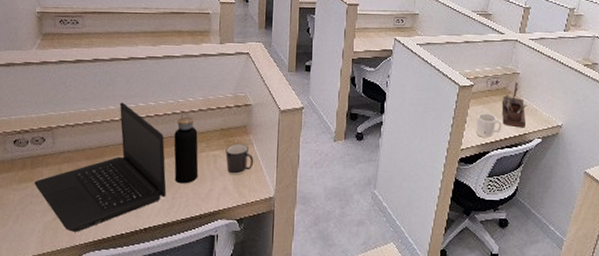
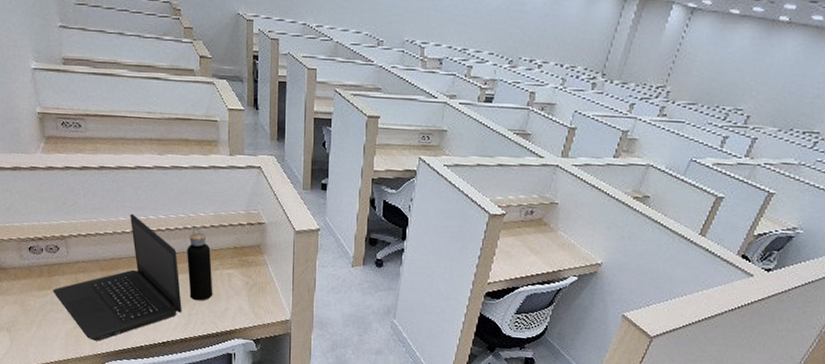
mug: present [225,143,254,175] -> none [240,263,269,296]
mug: present [476,113,502,139] -> none [506,245,535,273]
desk organizer: present [502,82,527,128] -> none [535,213,564,264]

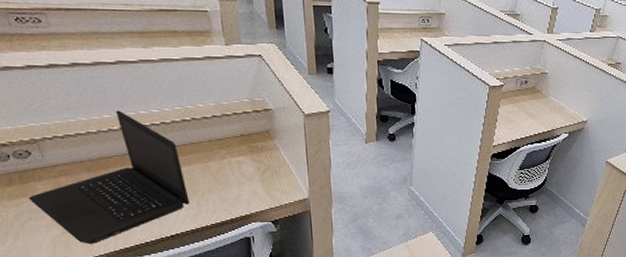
water bottle: present [187,228,213,301] -> none [188,119,223,191]

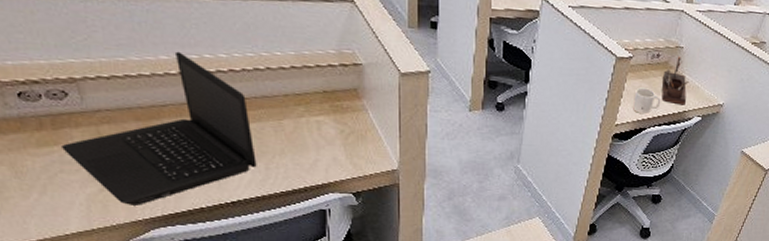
mug: none [507,111,532,135] -> present [633,87,661,115]
desk organizer: none [532,81,555,124] -> present [661,56,689,106]

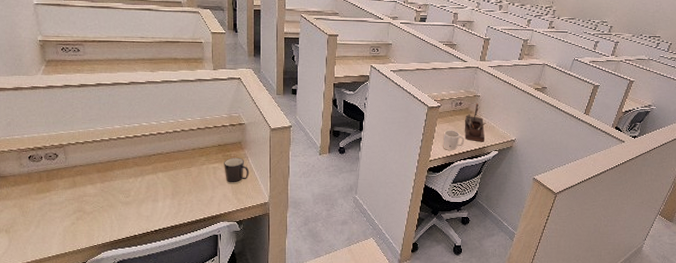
laptop: present [61,51,257,205] -> none [51,122,173,234]
mug: none [332,109,370,145] -> present [224,157,249,184]

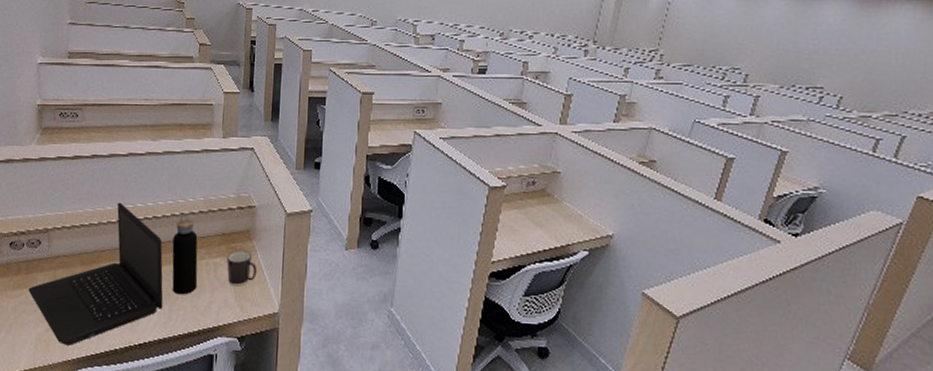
laptop: none [51,122,173,234] -> present [28,202,163,345]
water bottle: none [176,131,200,192] -> present [172,214,198,295]
mug: present [443,130,465,151] -> none [510,219,540,250]
desk organizer: present [465,103,486,142] -> none [540,182,570,238]

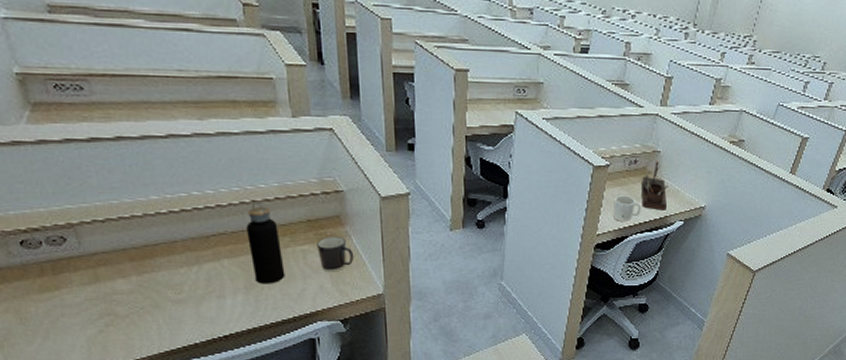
laptop: present [28,202,163,345] -> none [62,191,247,345]
mug: none [510,219,540,250] -> present [614,195,642,223]
desk organizer: none [540,182,570,238] -> present [642,161,668,210]

